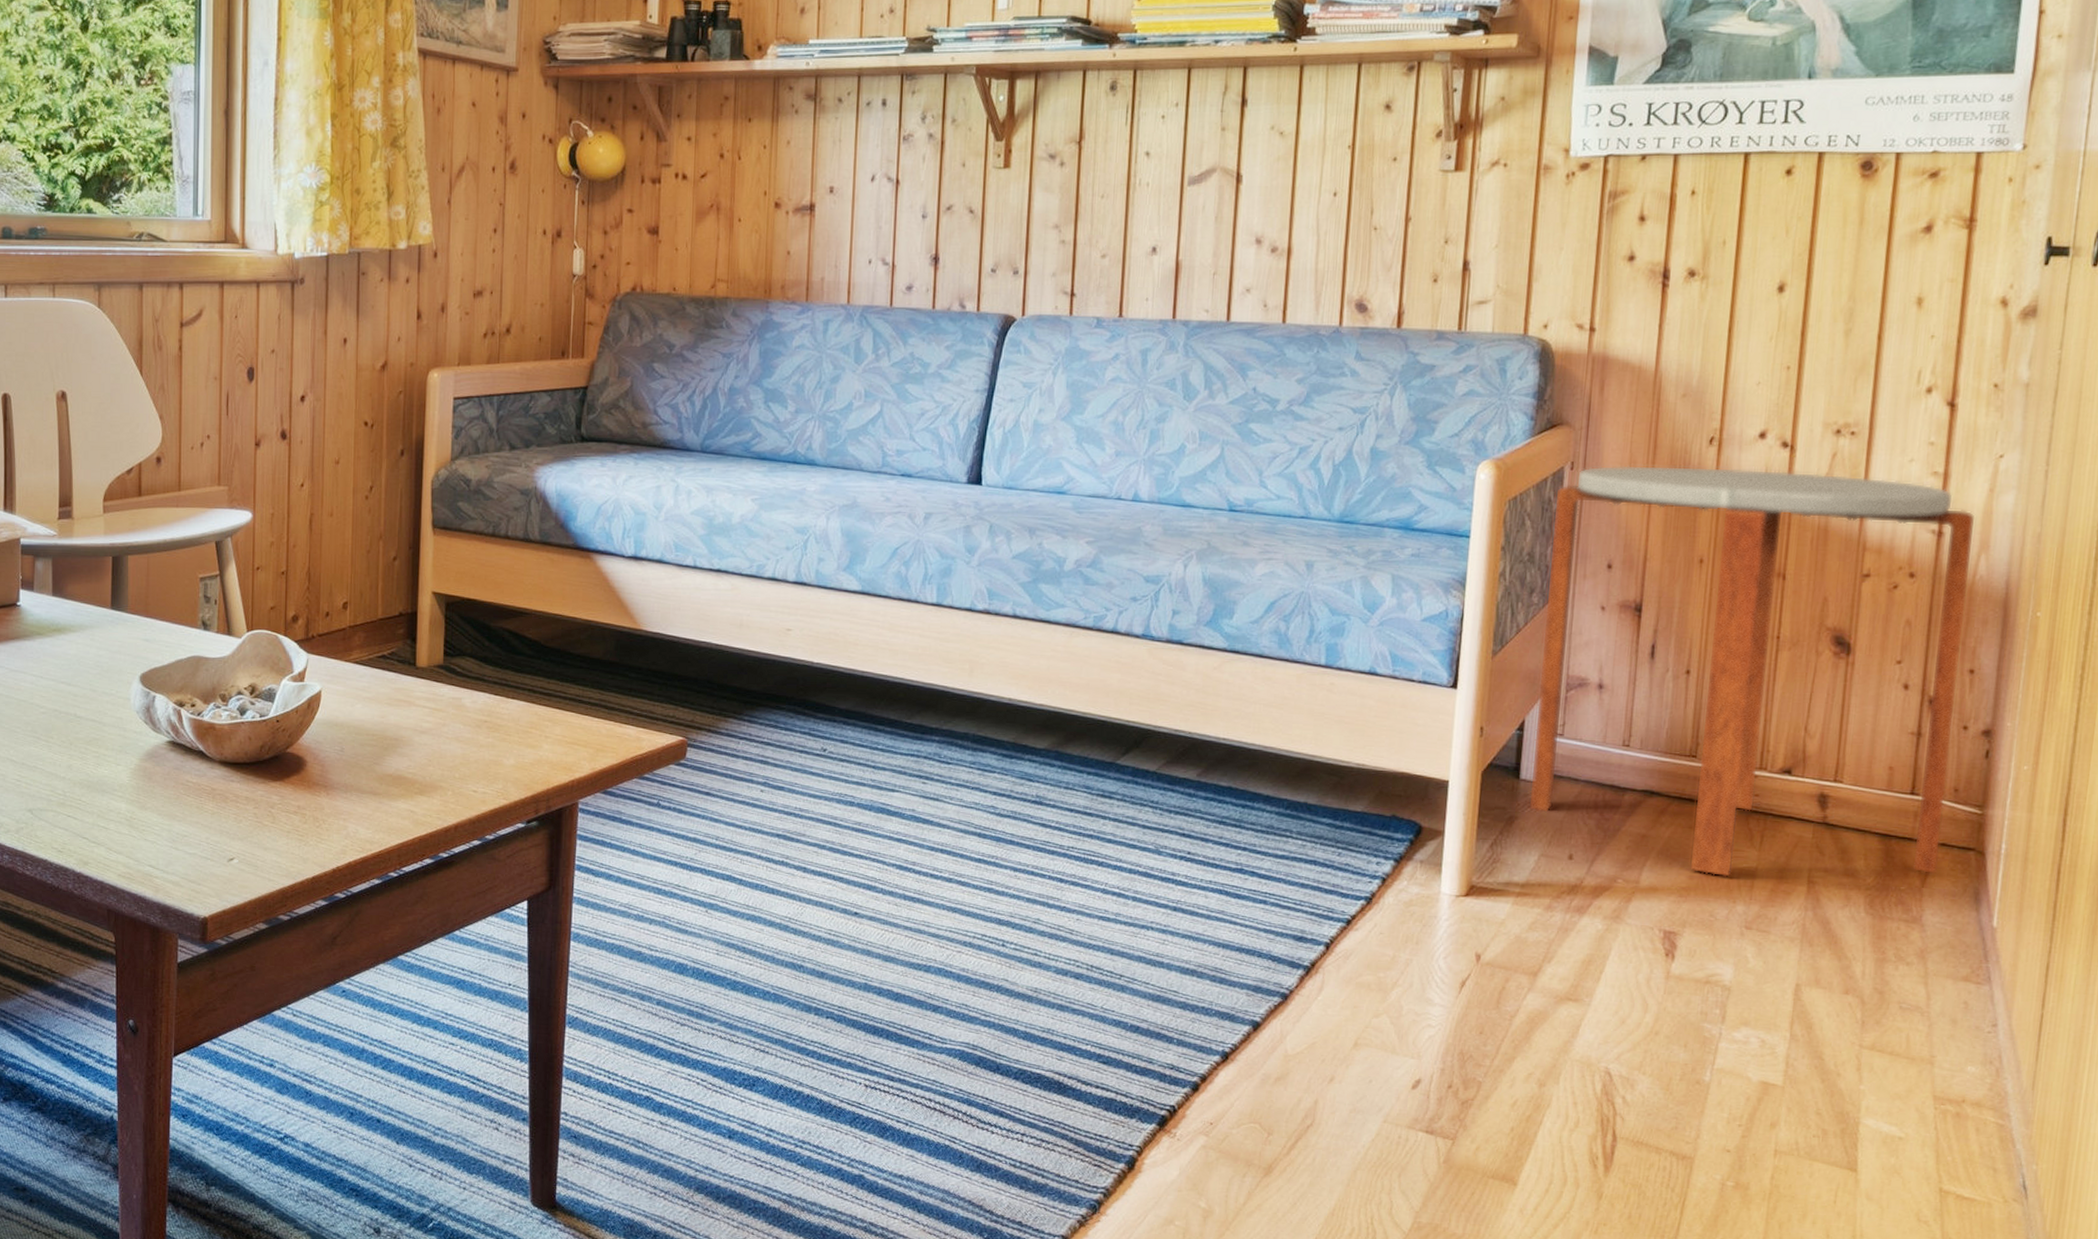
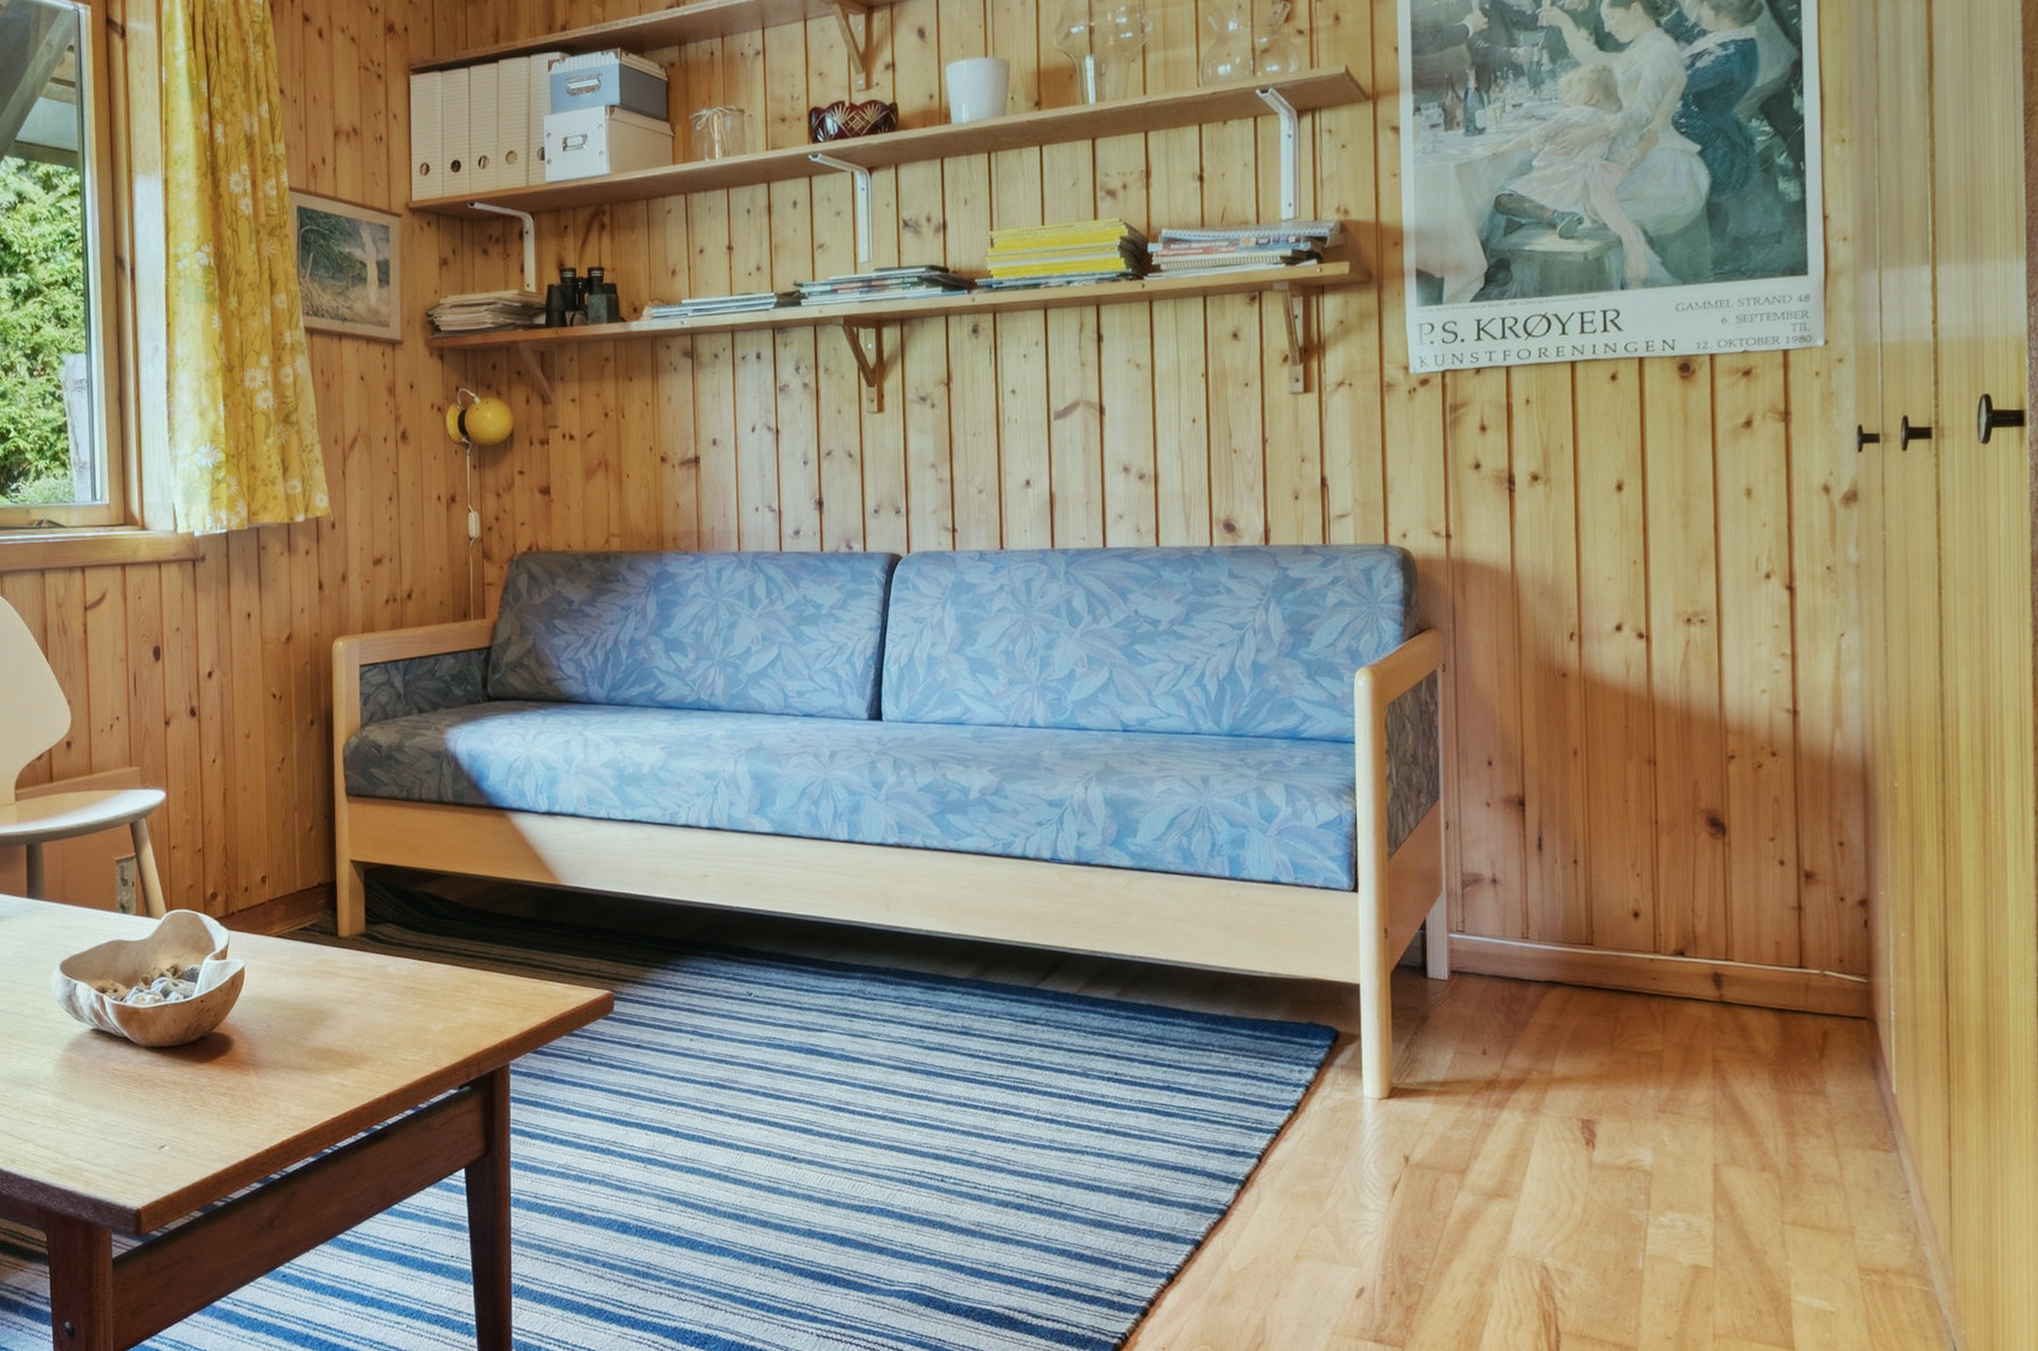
side table: present [1529,465,1977,877] -> none [1430,660,1834,1062]

